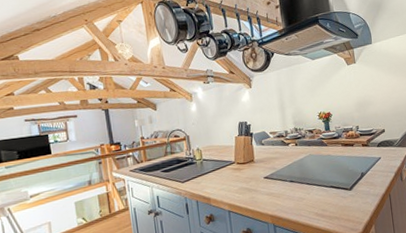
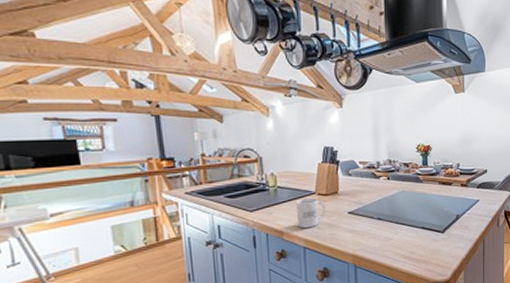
mug: none [219,167,245,195] -> present [296,198,326,229]

